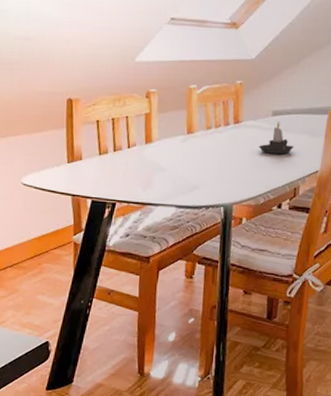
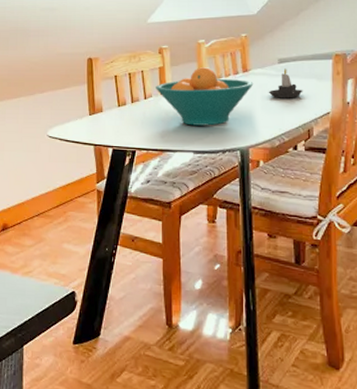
fruit bowl: none [140,116,244,180] -> present [156,67,254,126]

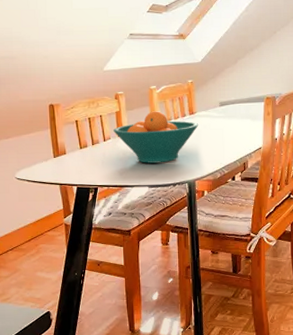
candle: present [268,68,303,98] -> none [211,111,240,137]

